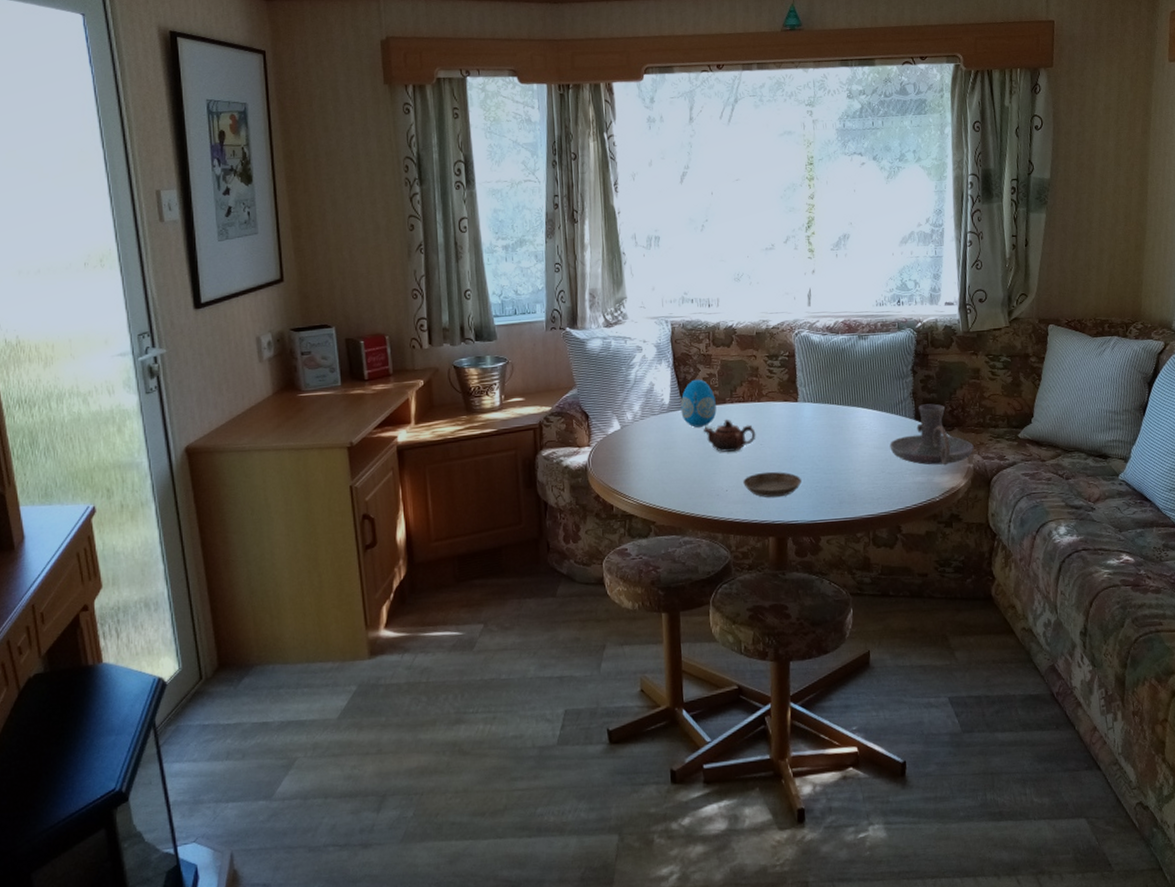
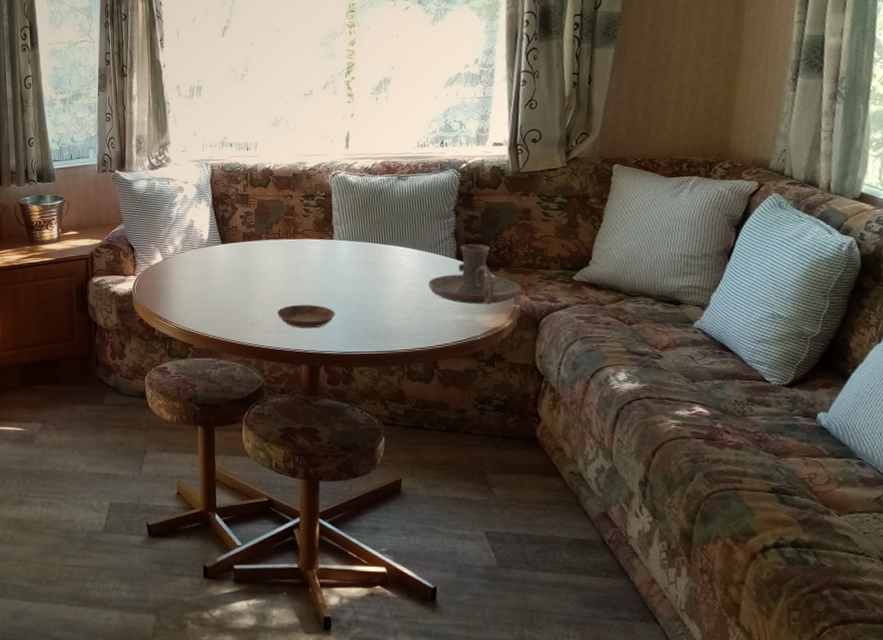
decorative egg: present [680,379,717,427] -> none [218,217,253,261]
teapot: present [704,419,756,452] -> none [240,254,291,284]

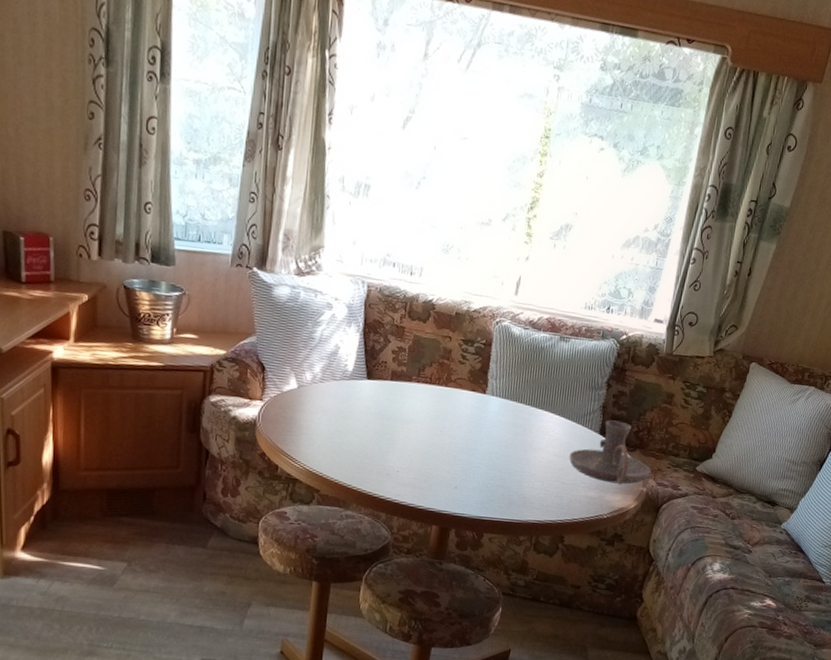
saucer: present [277,304,335,329] -> none [416,459,475,488]

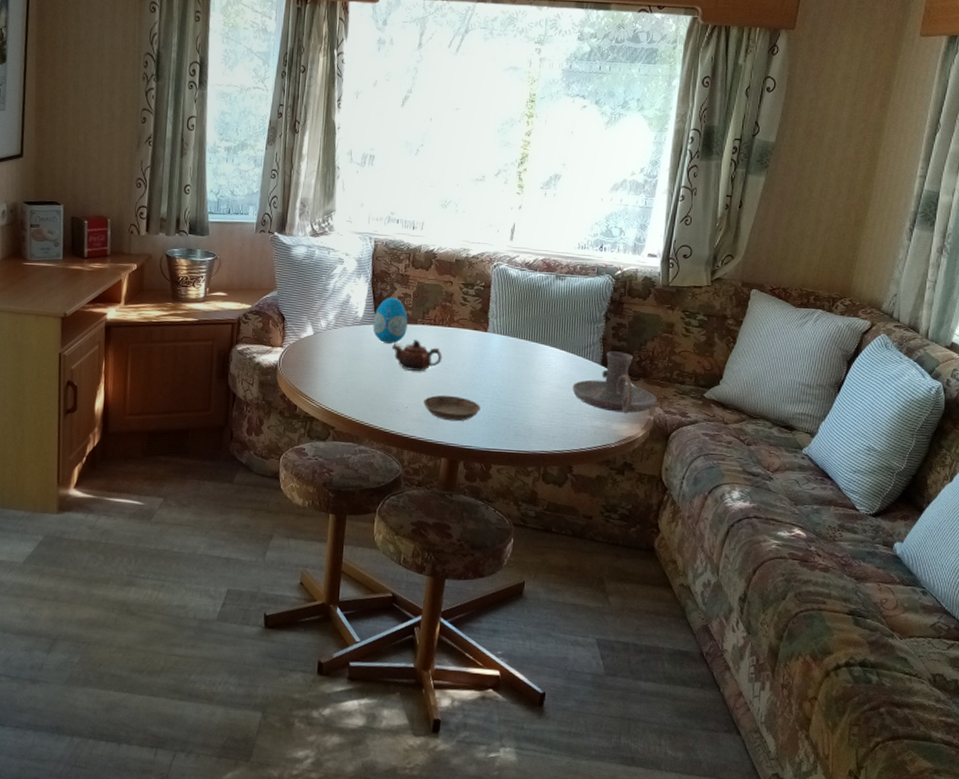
decorative egg: none [363,350,402,402] -> present [373,297,408,344]
teapot: none [384,398,438,433] -> present [392,339,442,371]
saucer: none [416,459,475,488] -> present [424,395,480,422]

